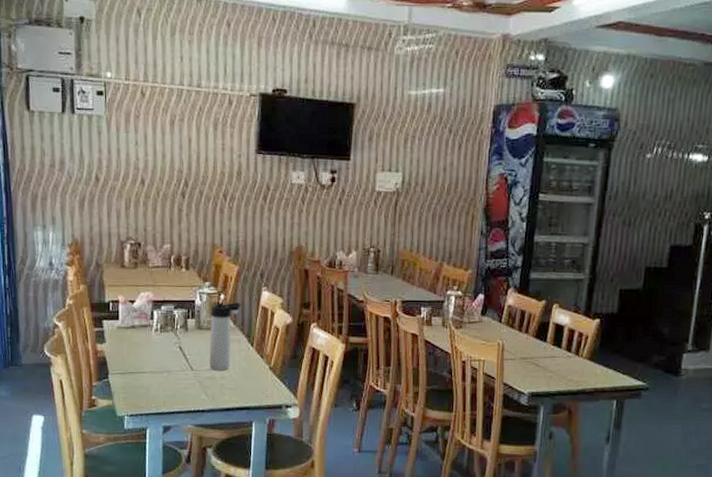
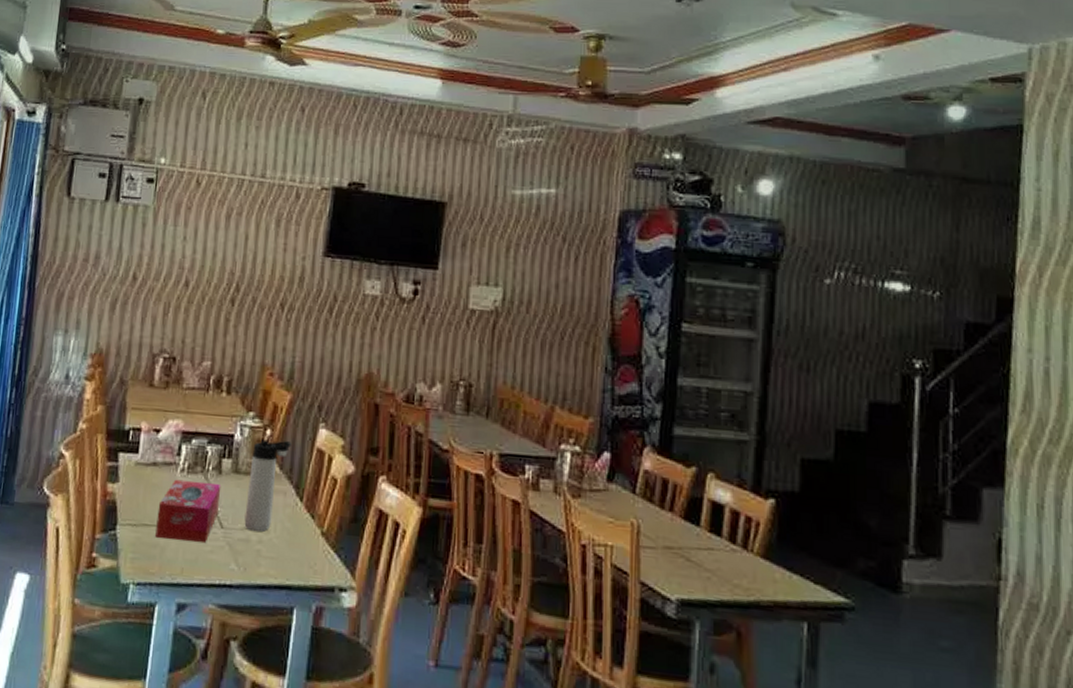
tissue box: none [140,337,189,383] -> present [155,479,222,544]

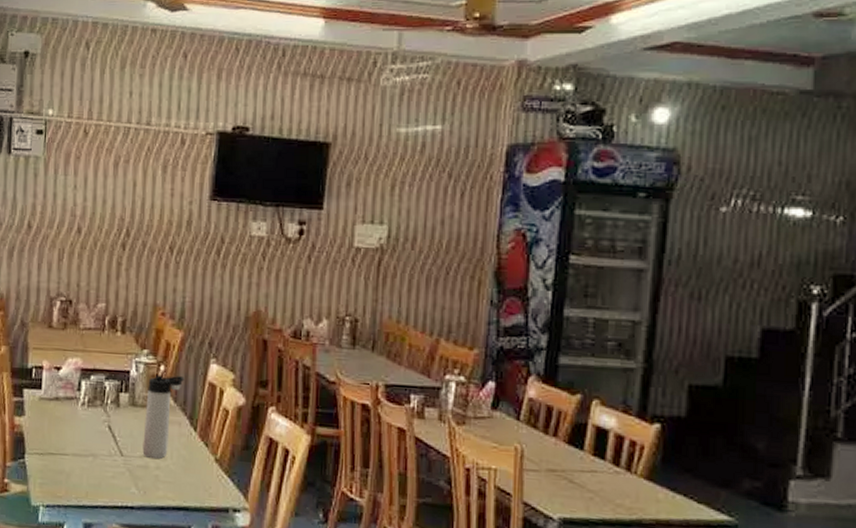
tissue box: present [155,479,222,544] -> none [61,412,120,470]

